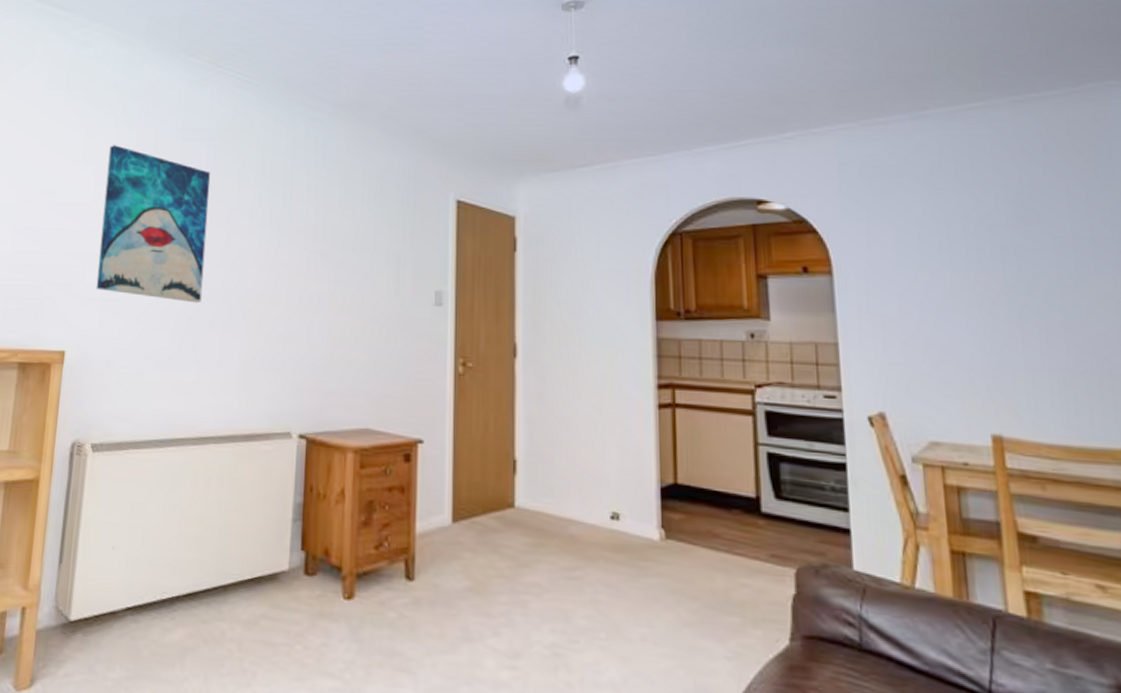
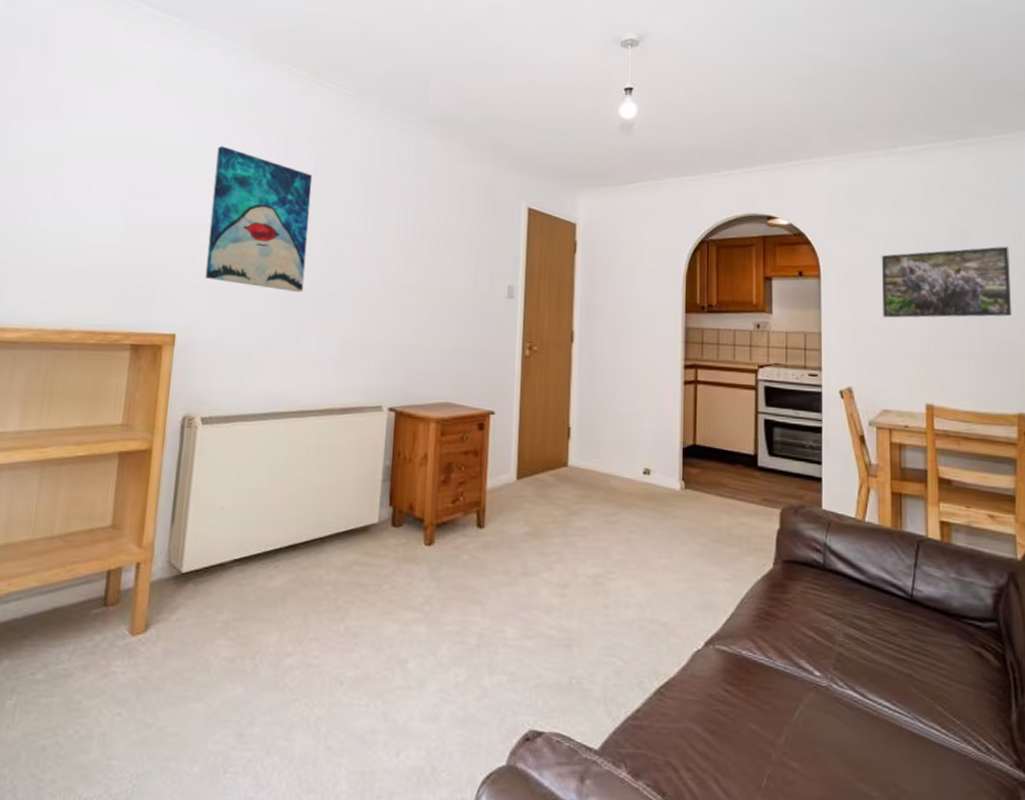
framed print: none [914,228,1108,324] -> present [881,246,1011,318]

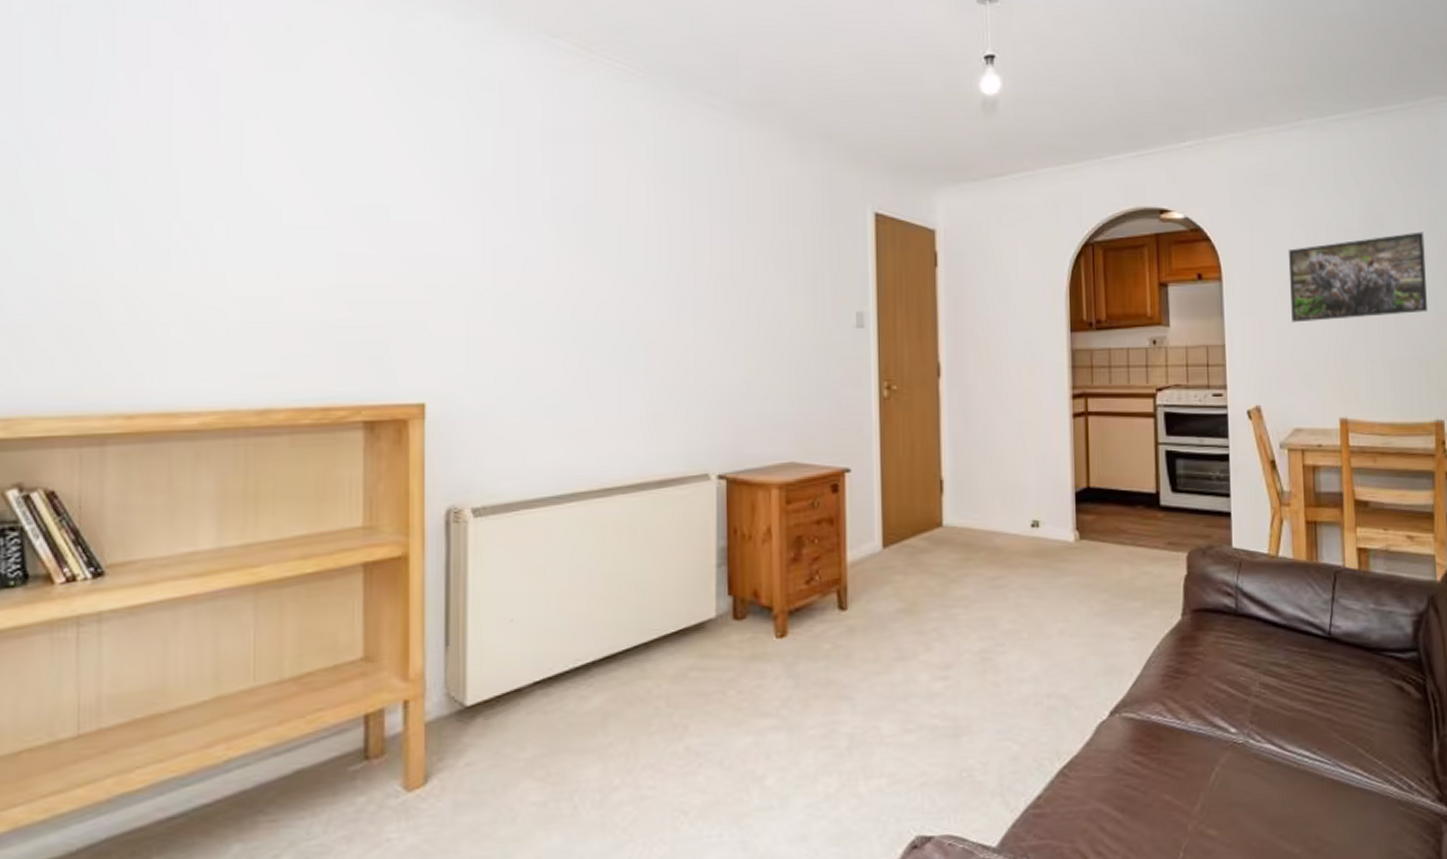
wall art: present [205,146,313,293] -> none [457,148,593,338]

